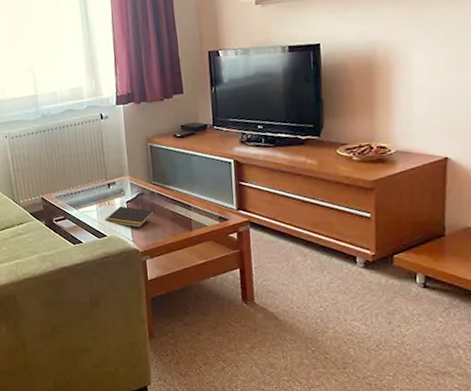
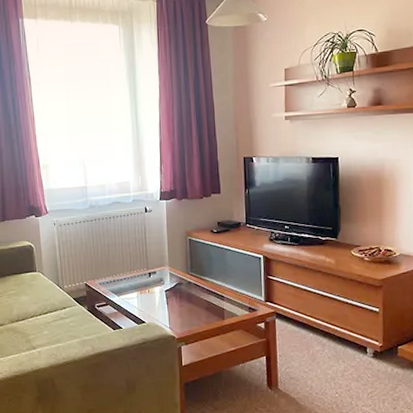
notepad: present [104,206,155,228] -> none [144,294,191,316]

